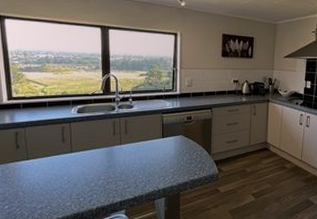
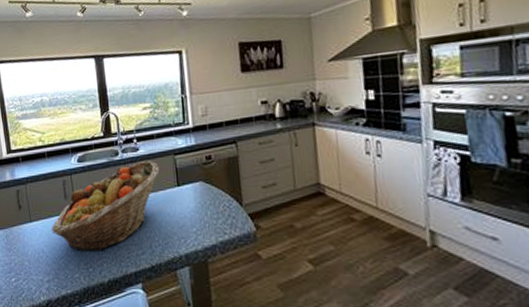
fruit basket: none [48,116,149,185] -> present [52,160,160,252]

